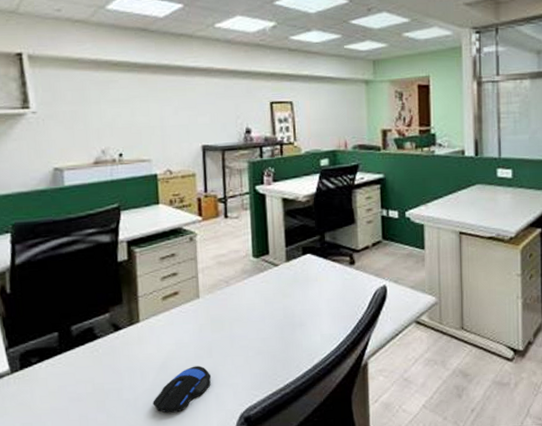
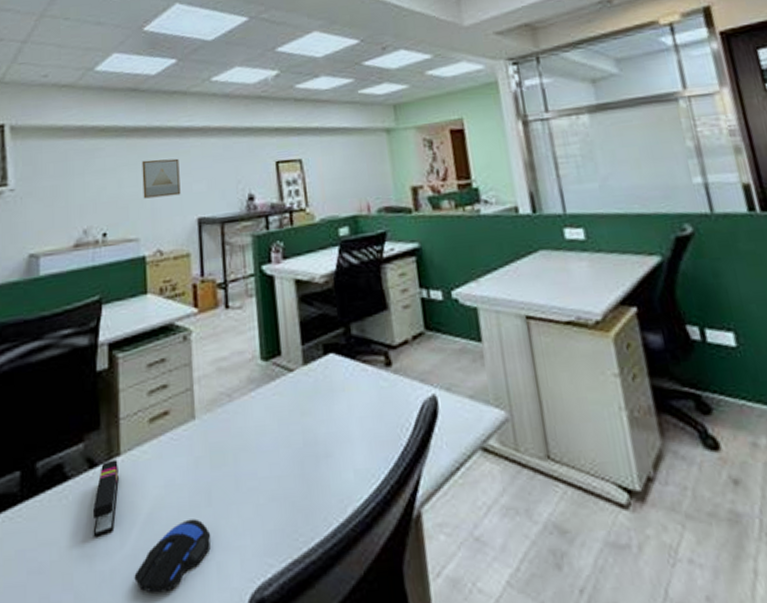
stapler: none [118,325,140,378] -> present [92,460,120,538]
wall art: none [152,93,187,127] -> present [141,158,181,199]

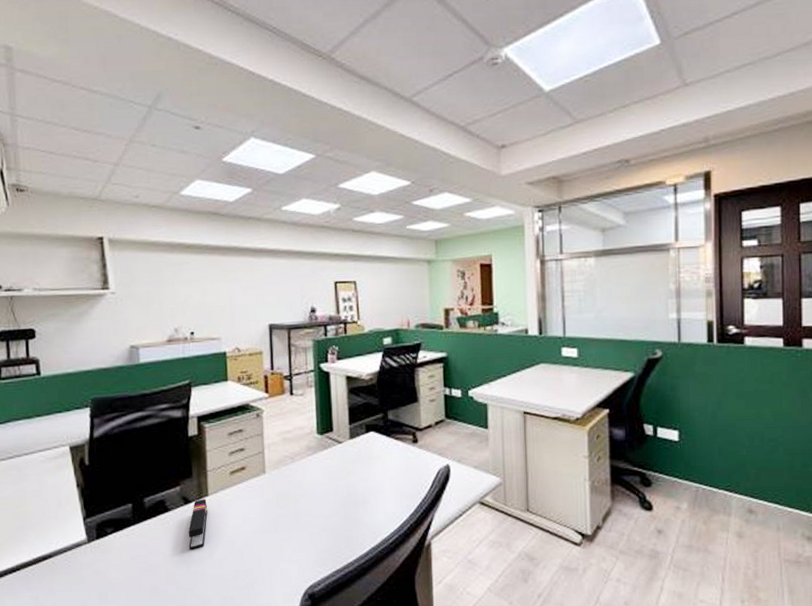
computer mouse: present [134,519,211,594] -> none [220,540,277,587]
wall art: present [141,158,181,199] -> none [222,274,255,306]

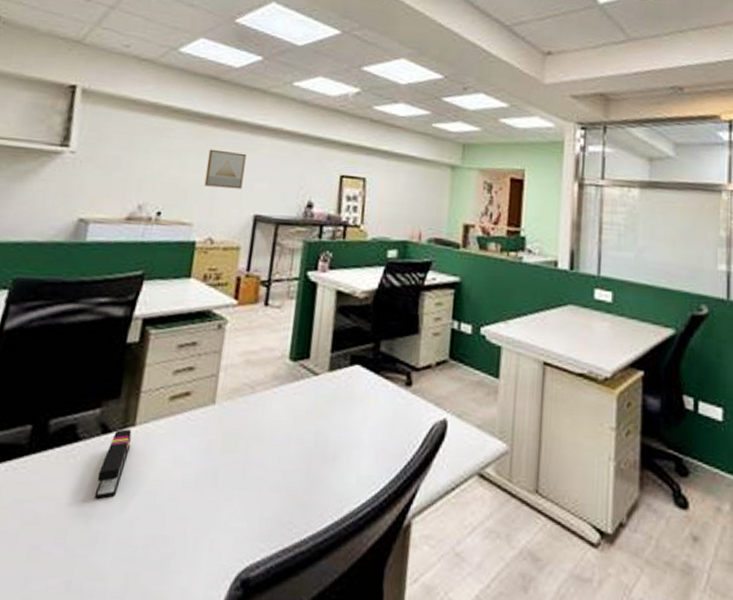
wall art: none [222,274,255,306] -> present [204,149,247,190]

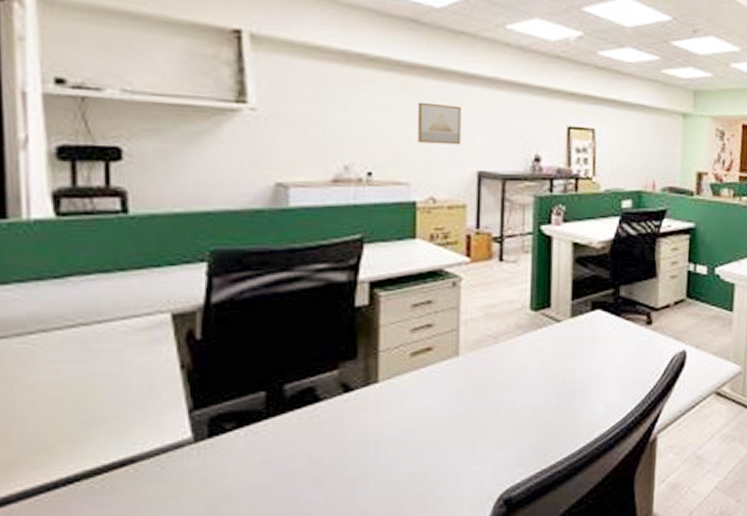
stapler: present [94,429,132,500] -> none [346,386,377,451]

